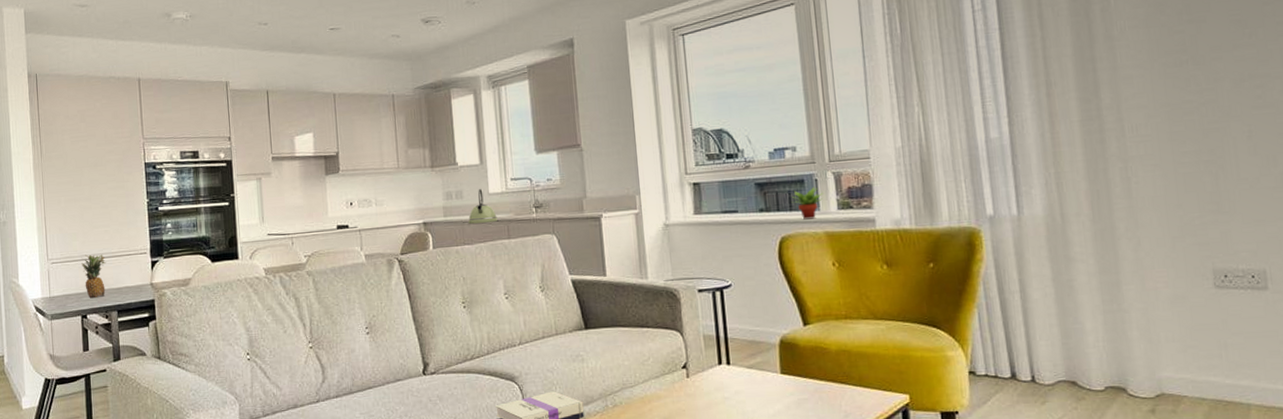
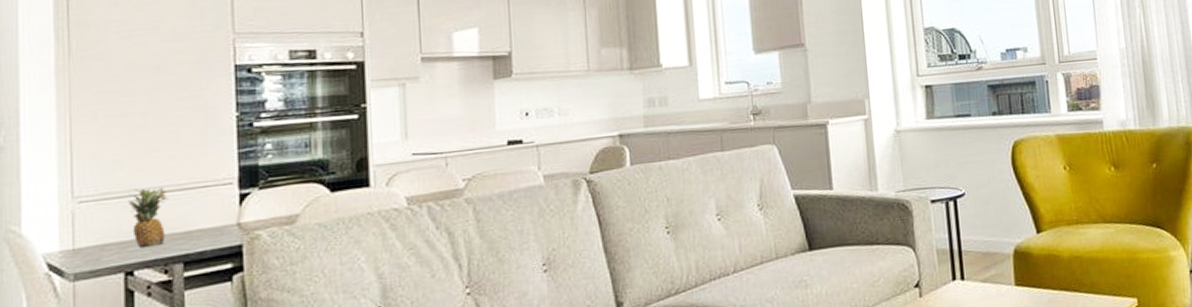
kettle: present [467,188,499,225] -> none [673,93,710,136]
succulent plant: present [791,186,823,220] -> none [1023,88,1054,123]

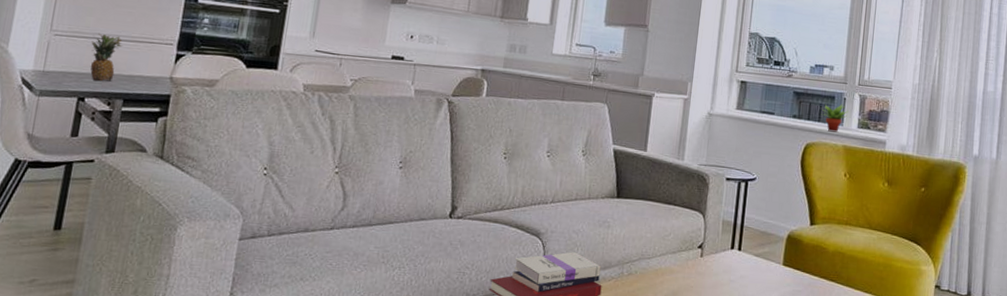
succulent plant: none [1023,88,1054,123] -> present [821,104,848,132]

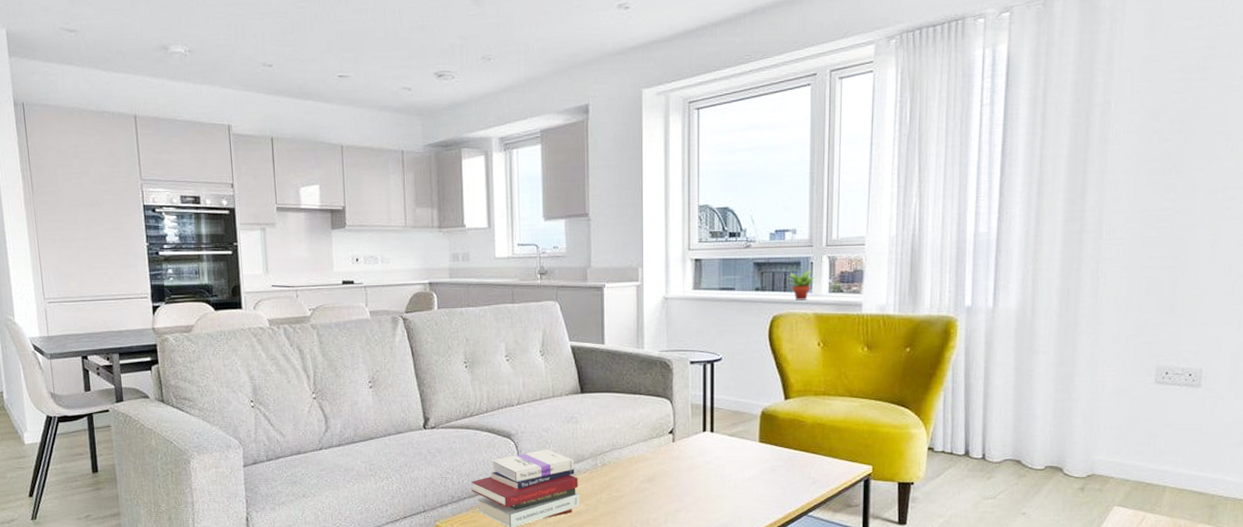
fruit: present [90,33,122,82] -> none [80,296,106,340]

